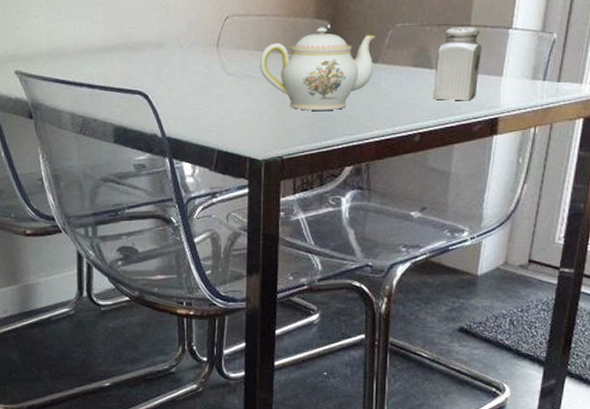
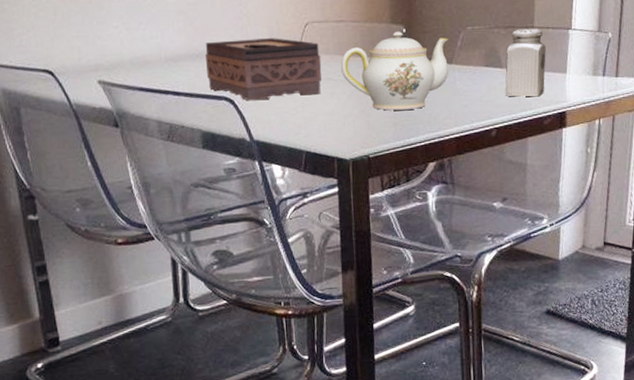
tissue box: none [122,31,240,96] -> present [206,38,322,101]

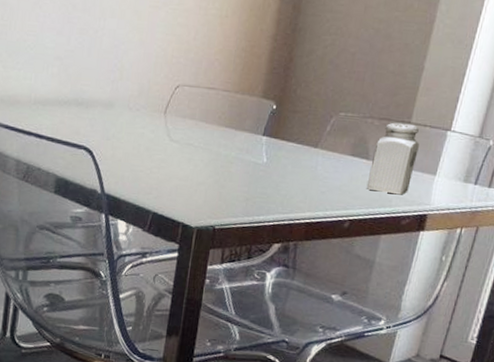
tissue box: present [206,38,322,101] -> none [71,91,186,157]
teapot: present [341,31,449,111] -> none [203,107,319,188]

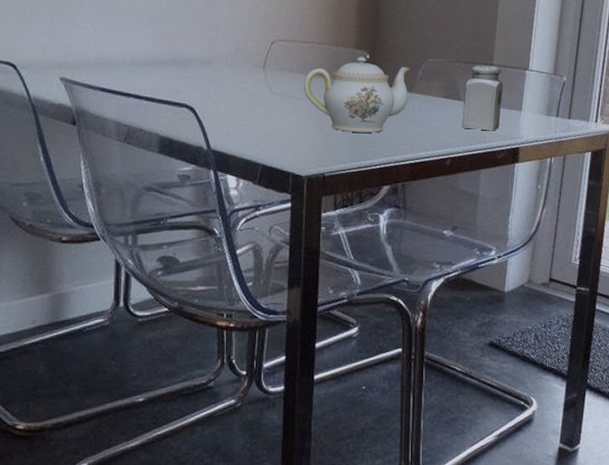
teapot: none [203,107,319,188] -> present [304,57,411,133]

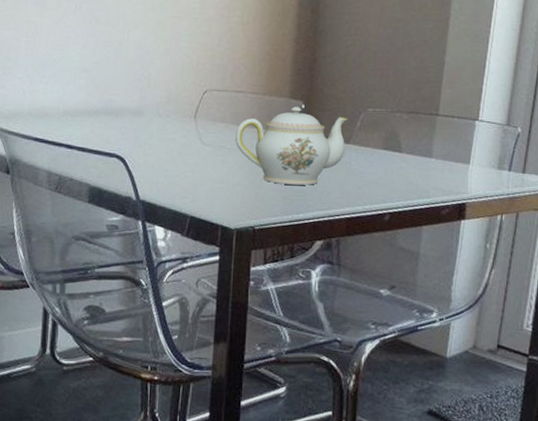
salt shaker: present [463,65,503,131] -> none [403,115,449,186]

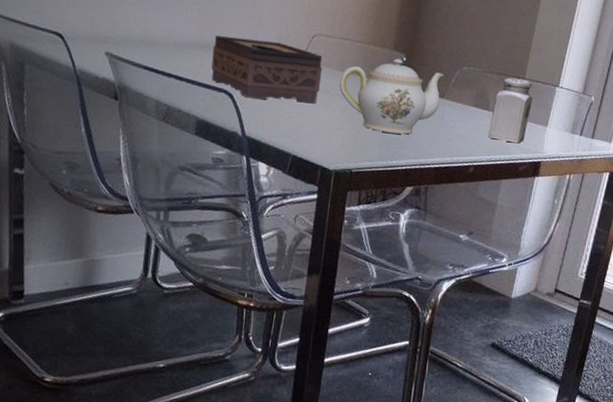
tissue box: none [102,100,216,161] -> present [211,35,323,103]
salt shaker: none [403,115,449,186] -> present [489,77,533,144]

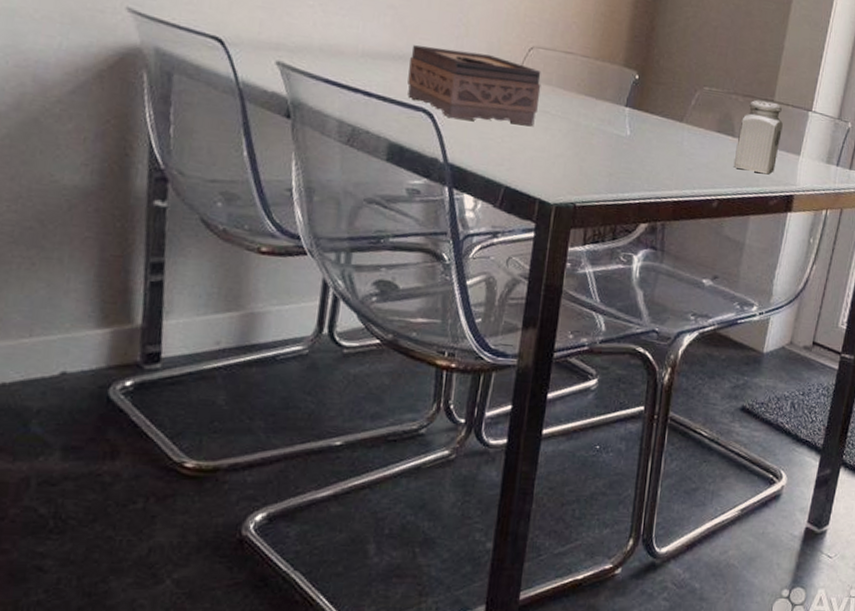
teapot: present [339,58,445,135] -> none [561,76,683,163]

